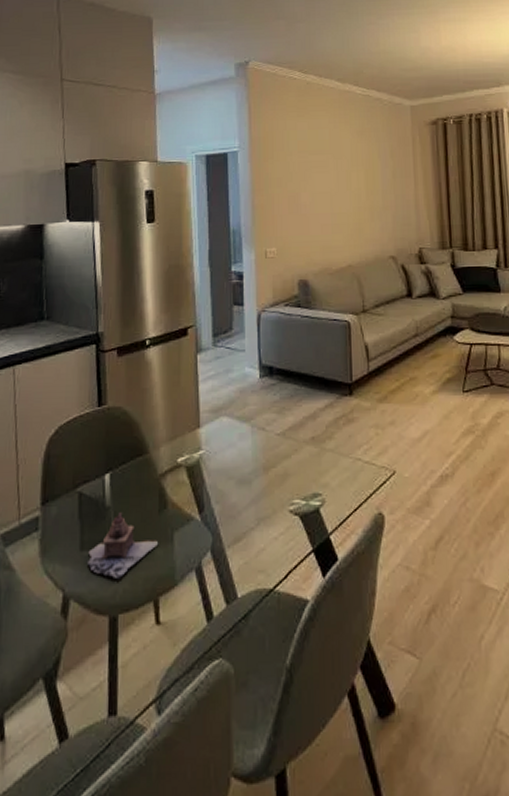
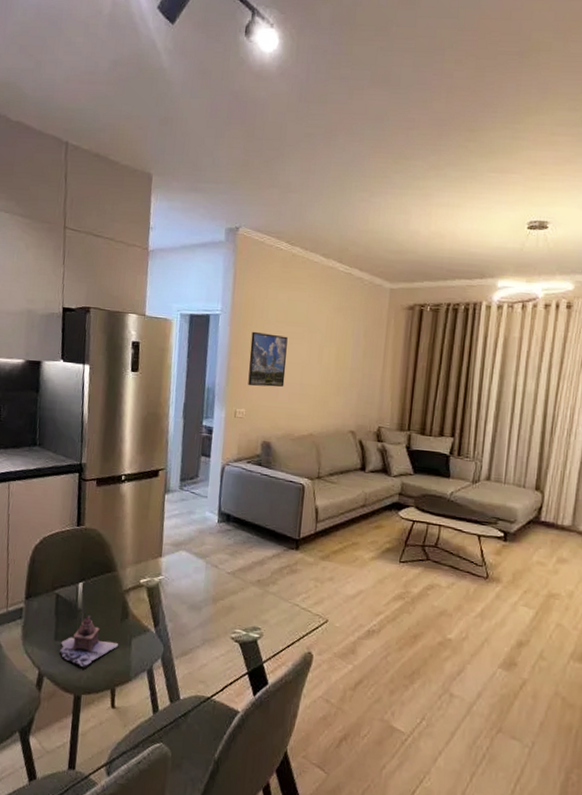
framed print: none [274,164,315,223] -> present [248,331,288,388]

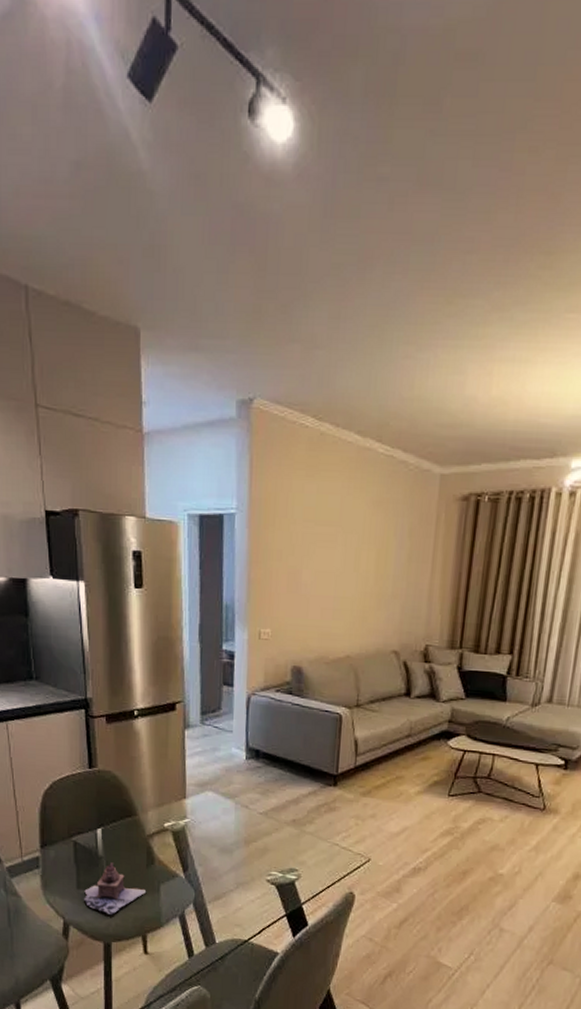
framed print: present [248,331,288,388] -> none [273,533,318,602]

